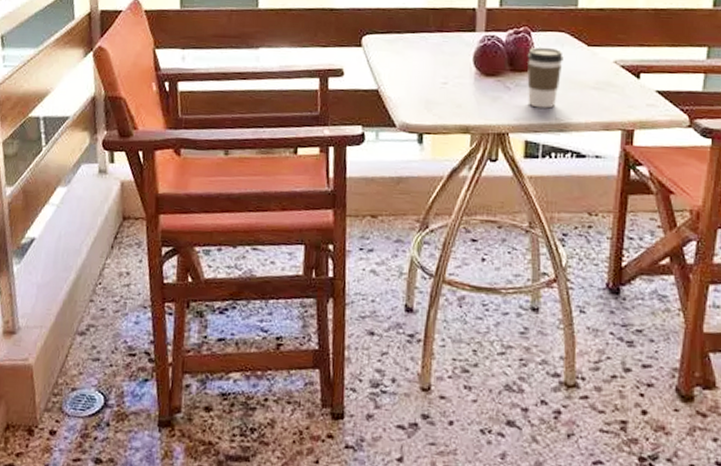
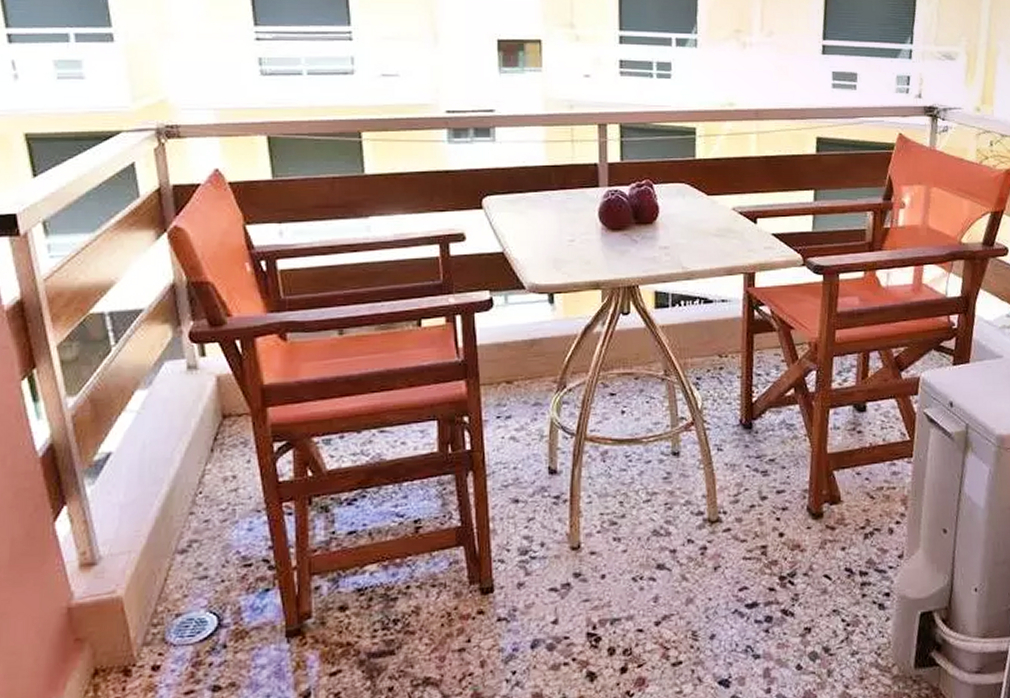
coffee cup: present [527,46,563,109] -> none [650,198,686,258]

